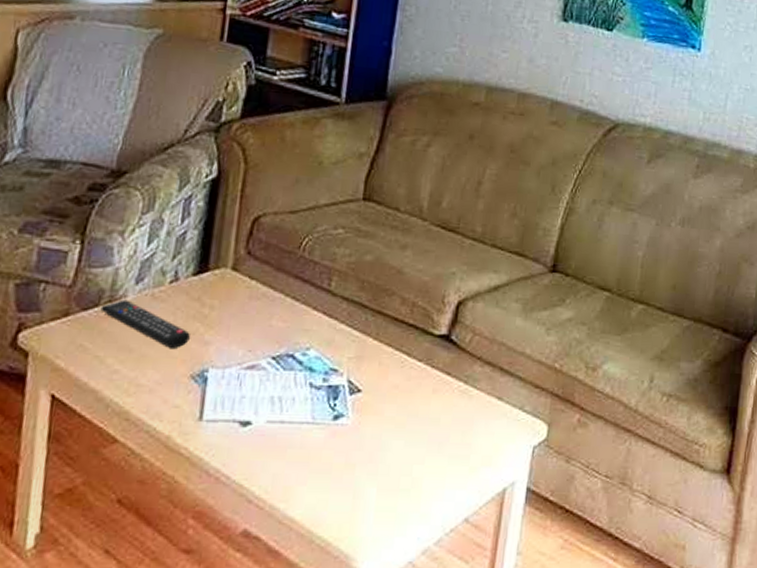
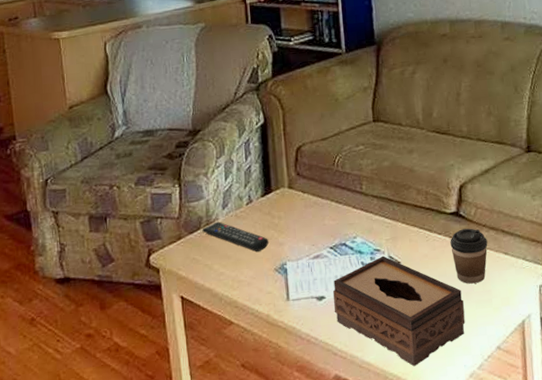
tissue box: none [261,378,433,532] -> present [333,255,465,367]
coffee cup: none [430,358,480,432] -> present [450,228,488,284]

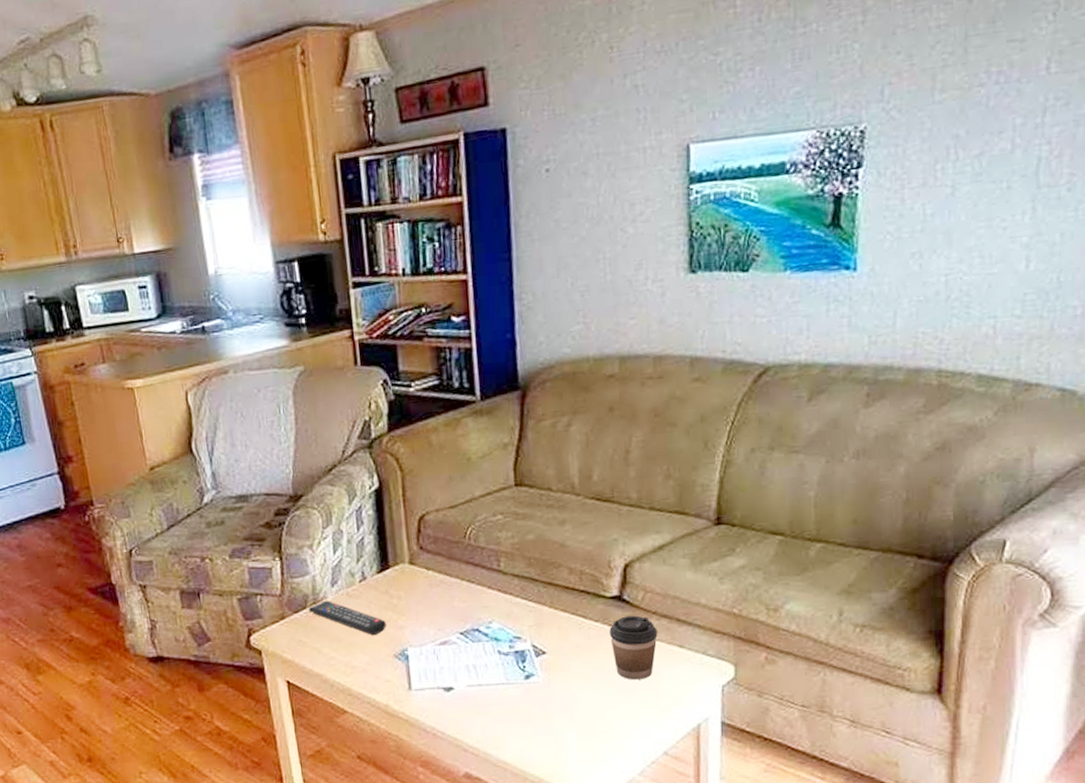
tissue box: present [333,255,465,367] -> none [463,644,625,769]

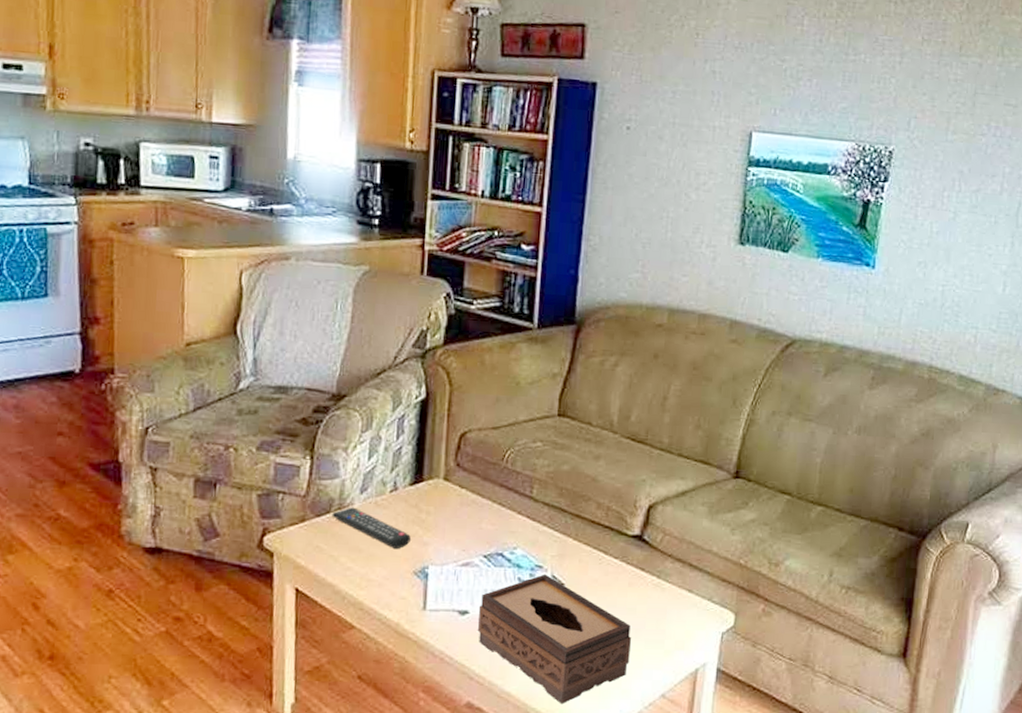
tissue box: none [463,644,625,769] -> present [478,574,631,705]
coffee cup: present [609,615,658,680] -> none [626,556,671,620]

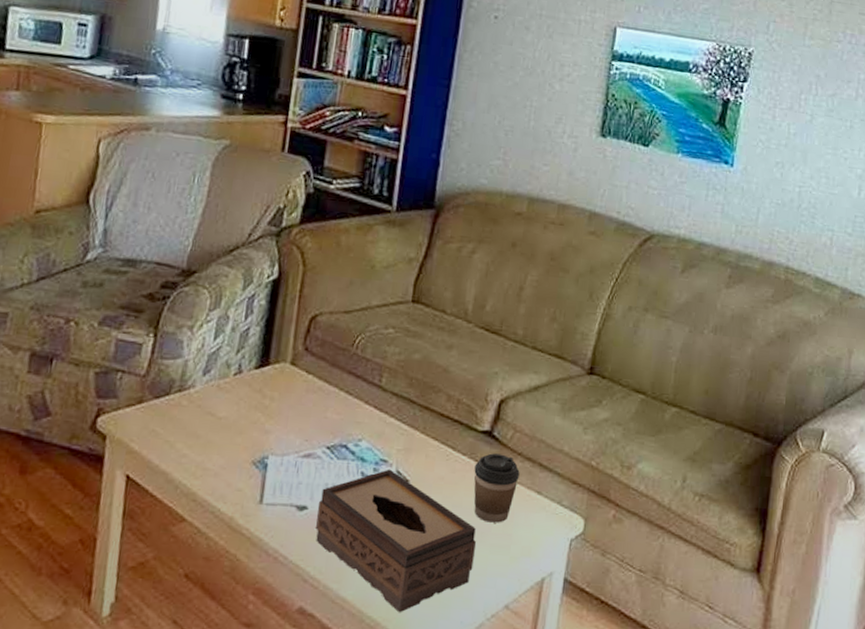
remote control: present [332,507,411,548] -> none [171,389,252,436]
coffee cup: none [626,556,671,620] -> present [474,453,520,523]

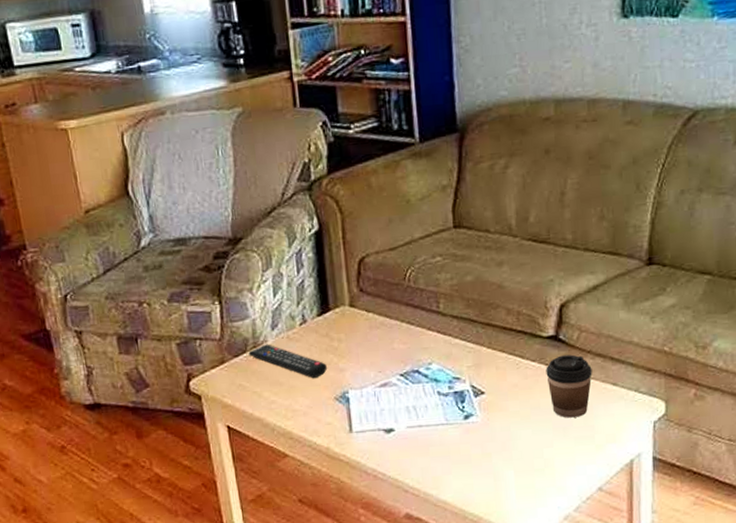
remote control: none [171,389,252,436] -> present [248,344,327,378]
tissue box: present [316,469,476,613] -> none [404,385,561,507]

